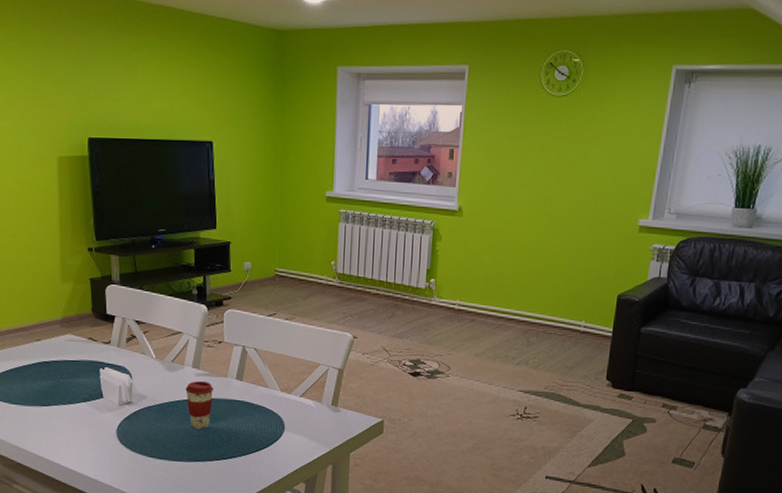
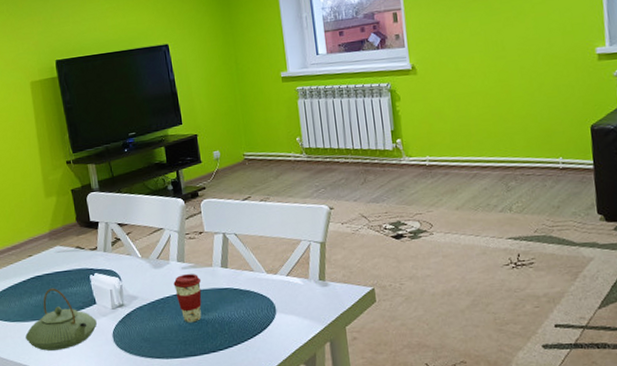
teapot: none [25,376,101,439] -> present [25,288,97,351]

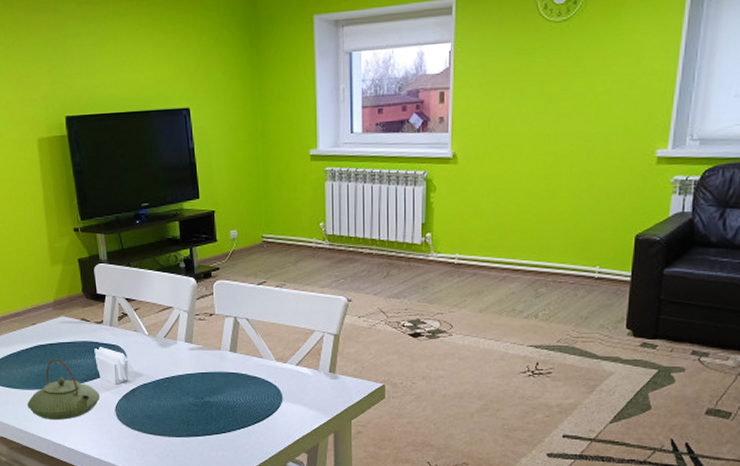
coffee cup: present [173,274,202,323] -> none [180,356,209,404]

